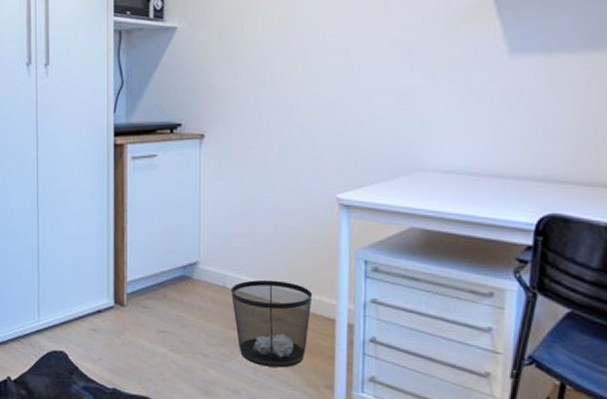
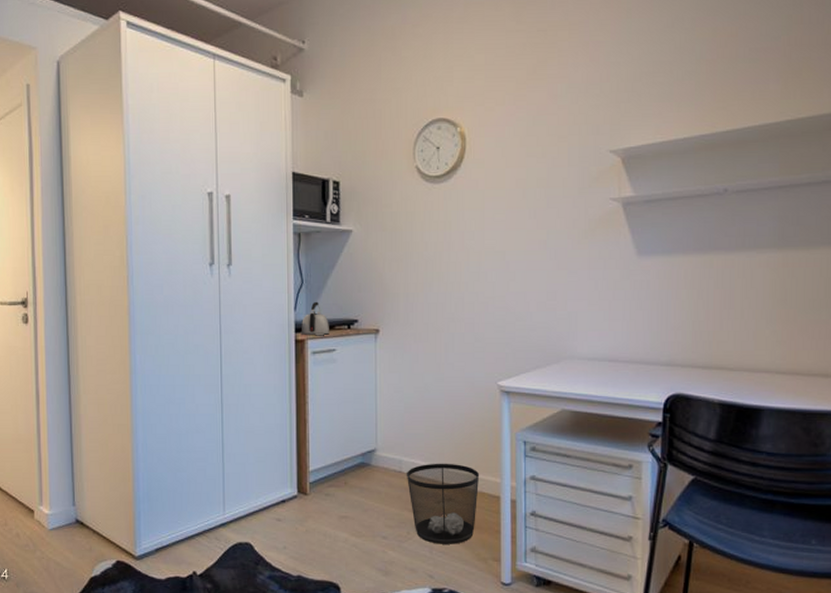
kettle: none [120,103,152,140] -> present [300,301,330,336]

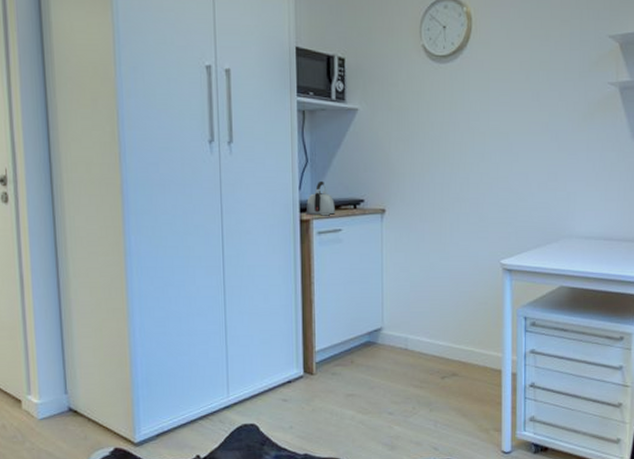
waste bin: present [406,463,480,544] -> none [411,339,483,418]

